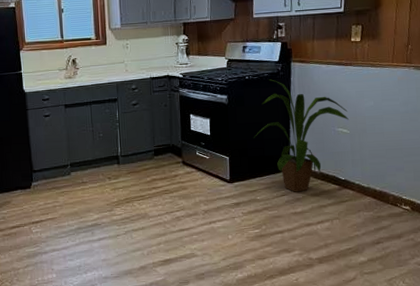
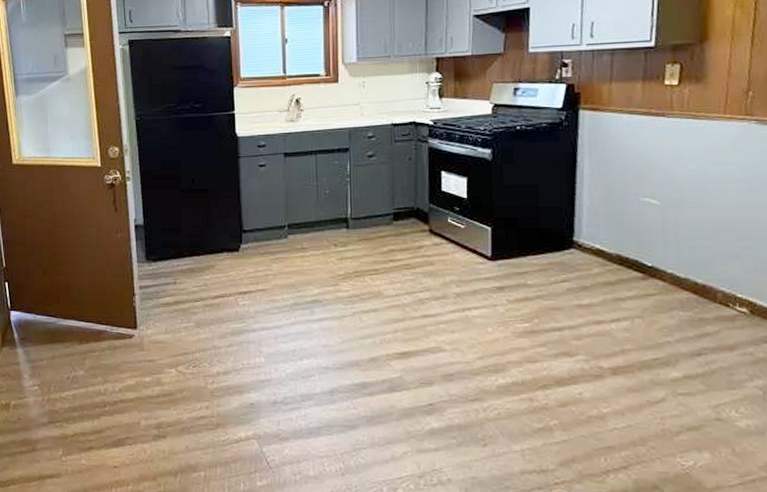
house plant: present [253,79,349,192] -> none [524,131,659,278]

